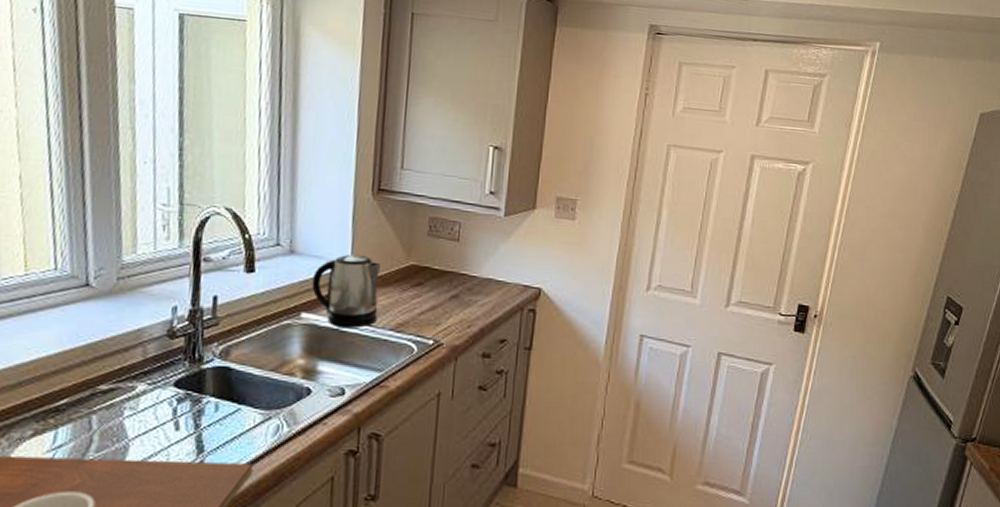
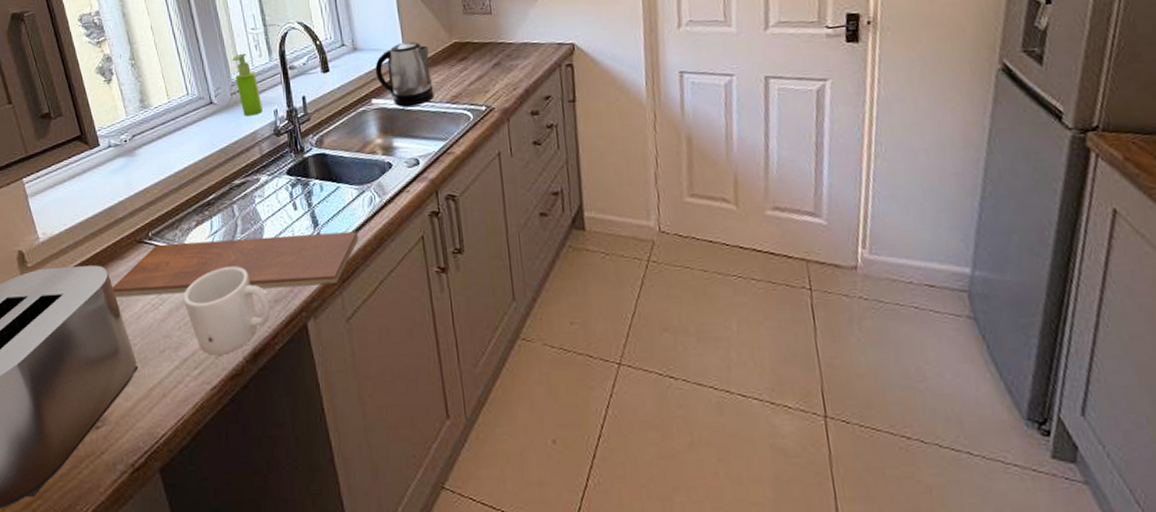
soap dispenser: none [127,231,159,309] -> present [232,53,263,117]

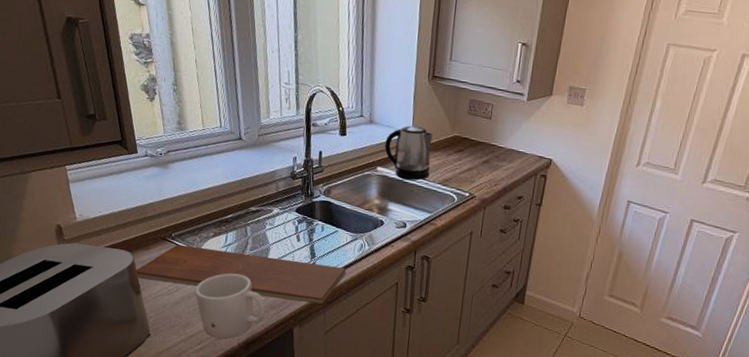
soap dispenser: present [232,53,263,117] -> none [263,102,285,158]

